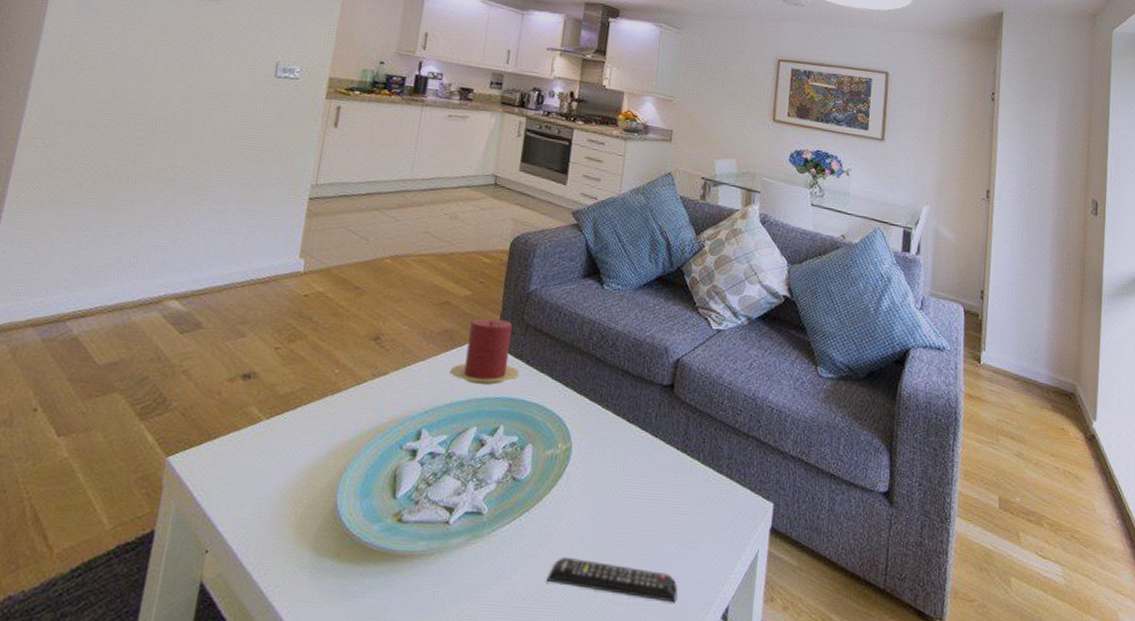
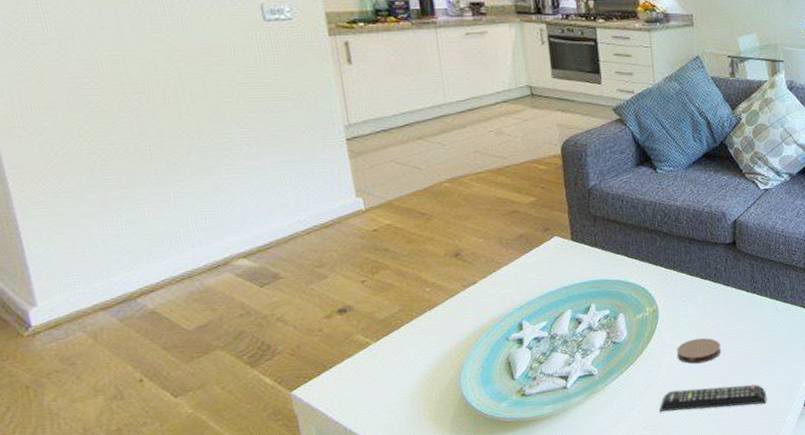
candle: present [450,318,520,386] -> none [534,216,598,276]
coaster: none [581,495,635,529] -> present [676,338,722,364]

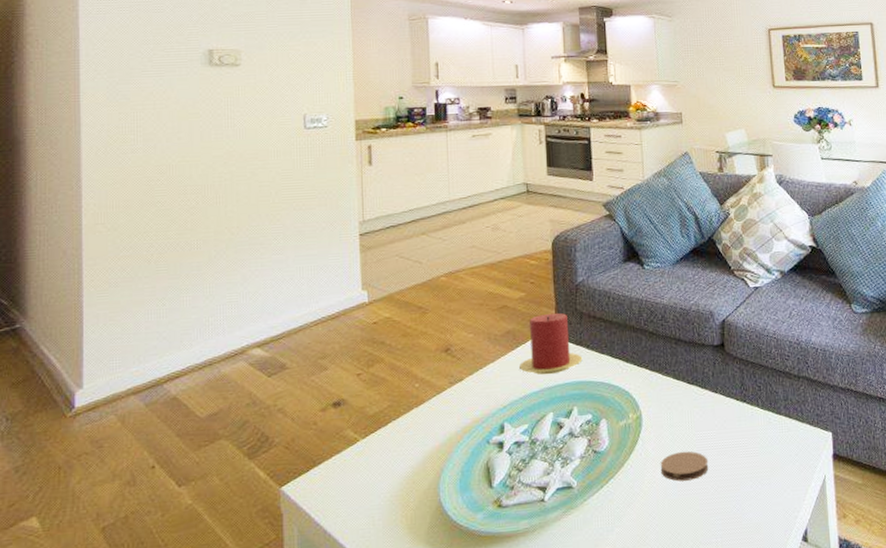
candle: none [534,216,598,276] -> present [519,312,583,375]
remote control: present [660,384,767,412] -> none [641,510,760,537]

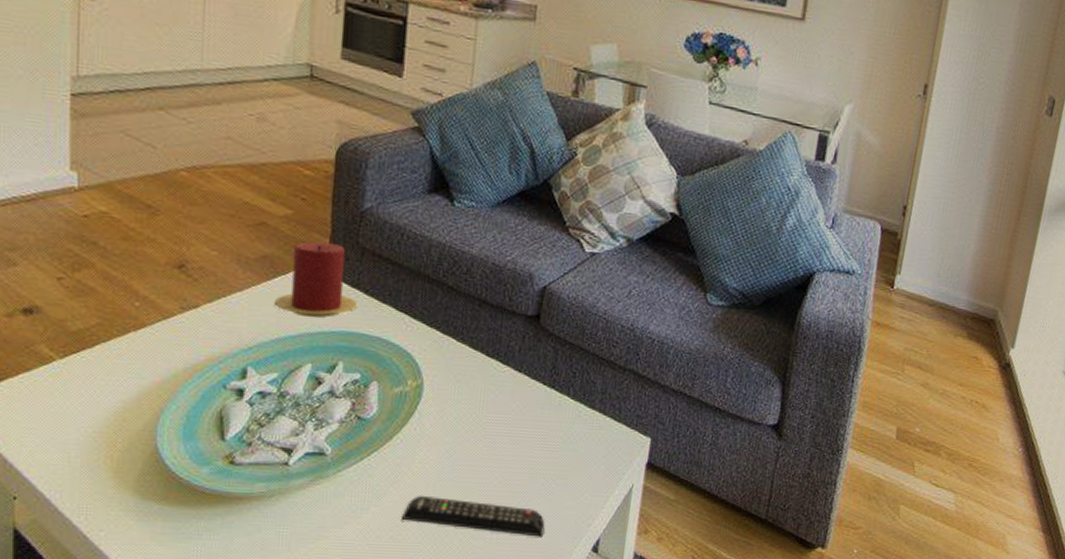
remote control: none [641,510,760,537] -> present [402,496,545,537]
coaster: present [660,451,709,482] -> none [437,433,497,467]

